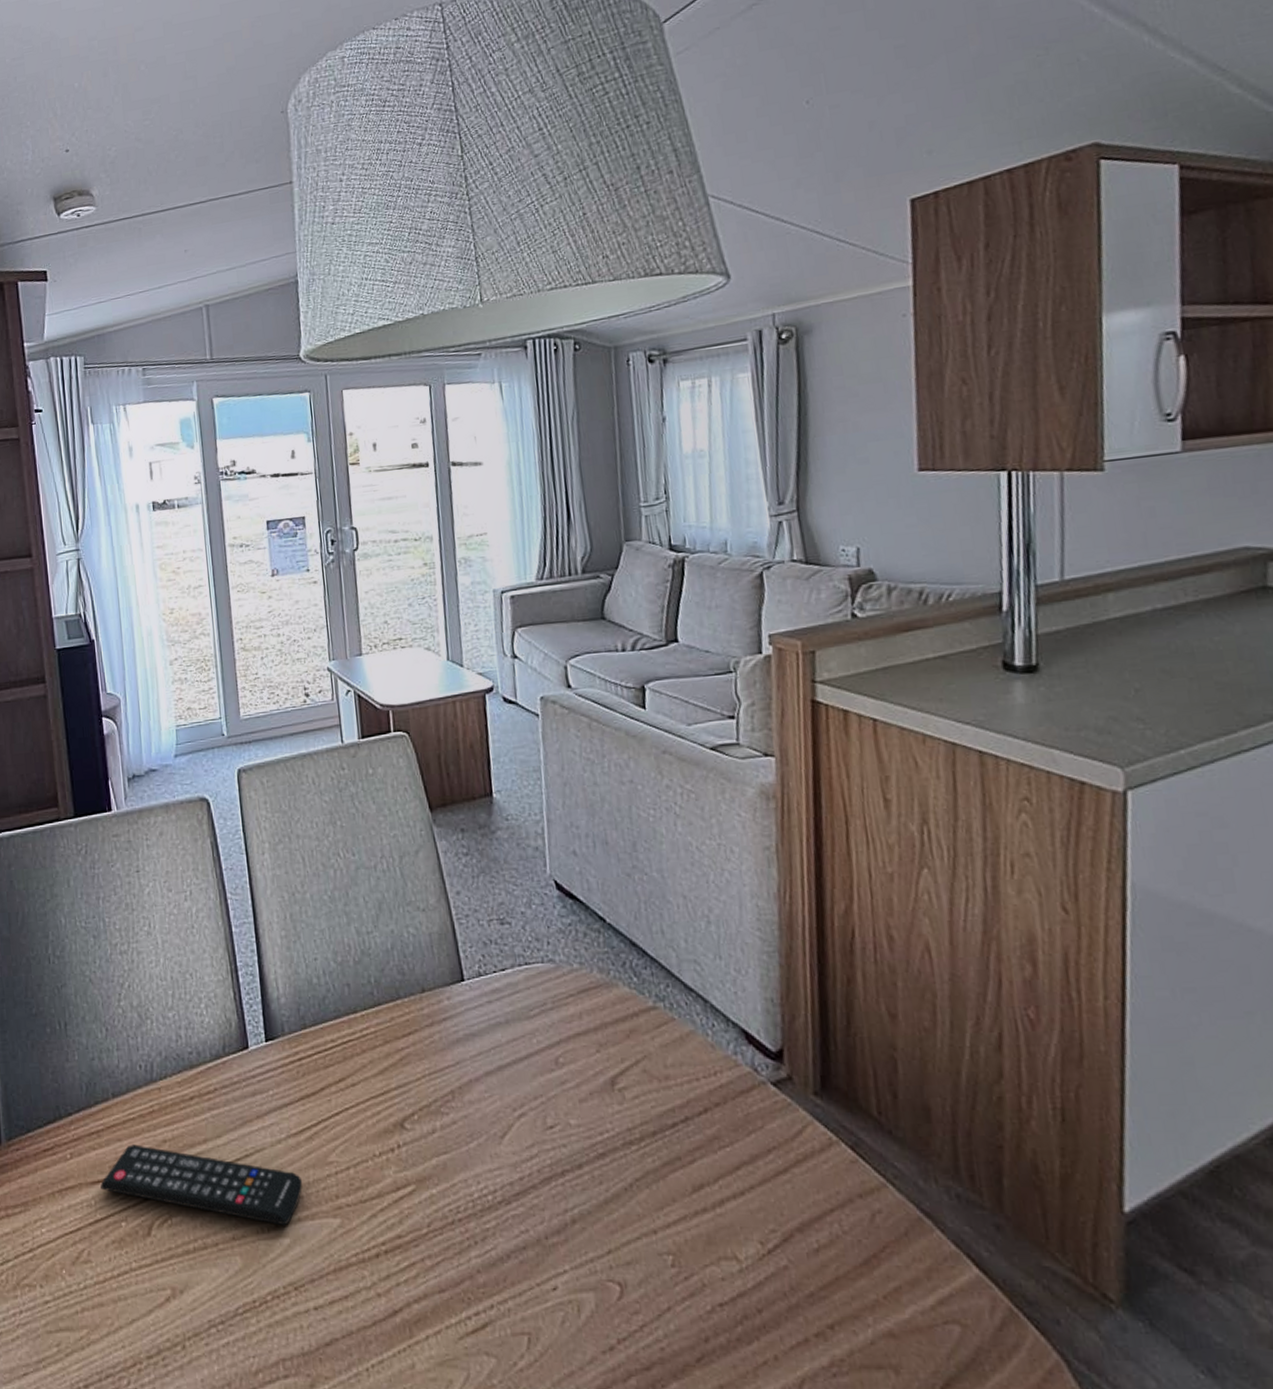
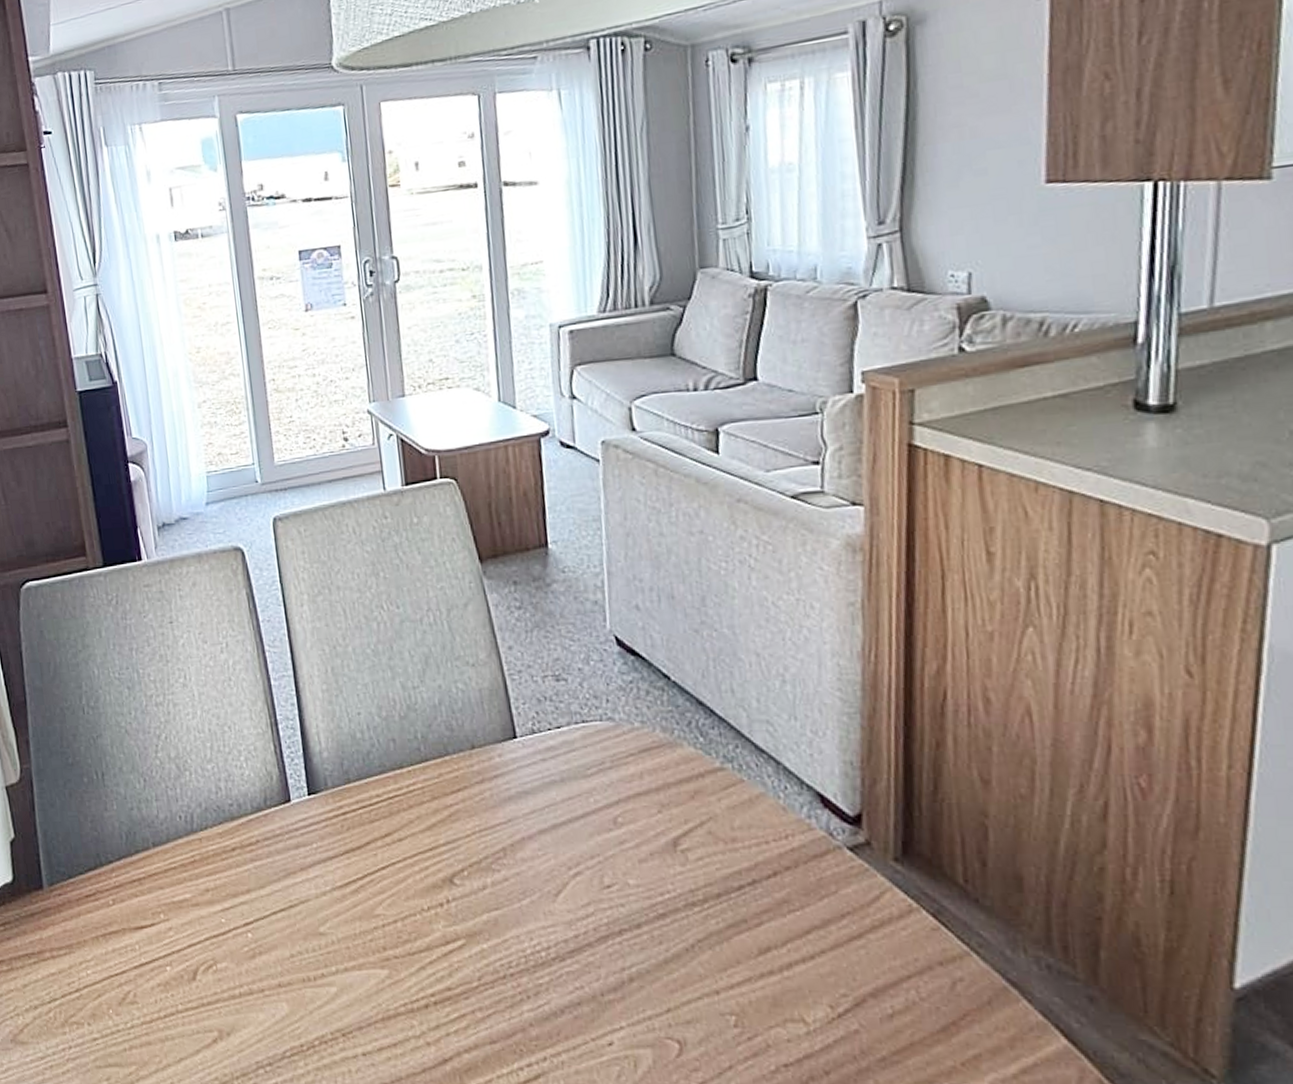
remote control: present [100,1144,303,1226] -> none [144,893,349,975]

